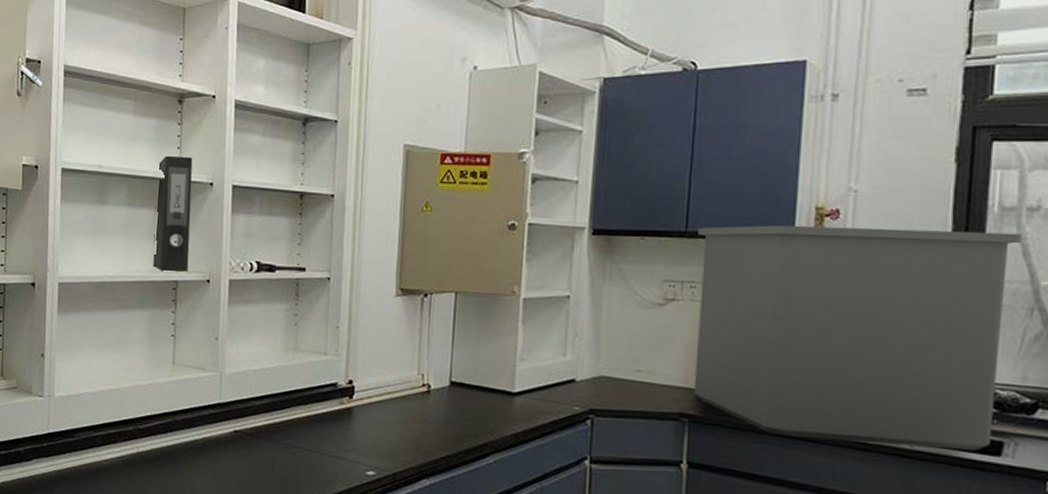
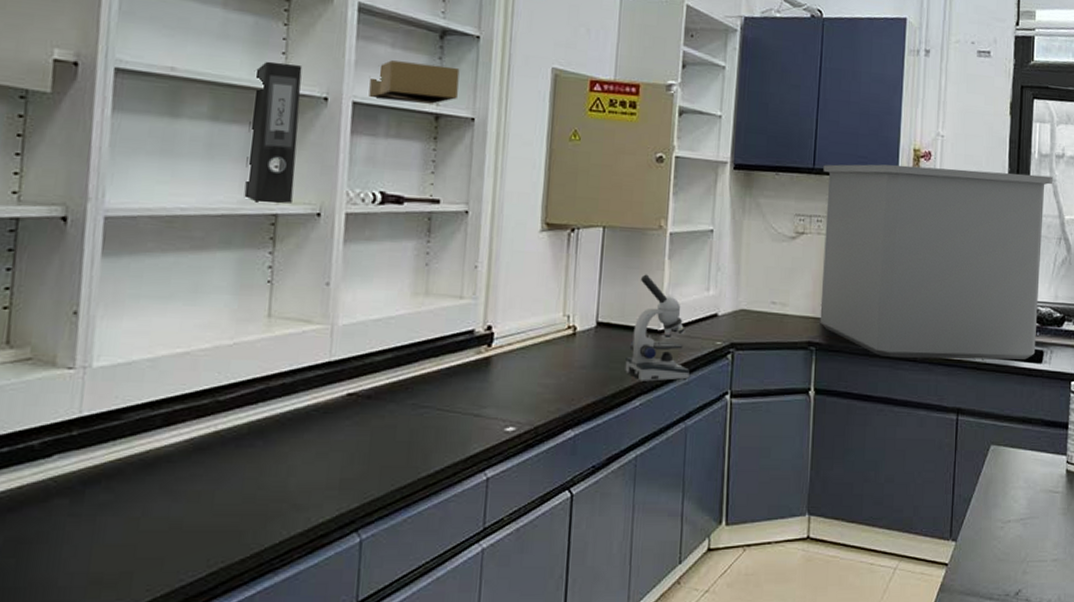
box: none [245,148,320,184] -> present [369,60,460,104]
microscope: none [478,338,545,443] -> present [625,274,690,383]

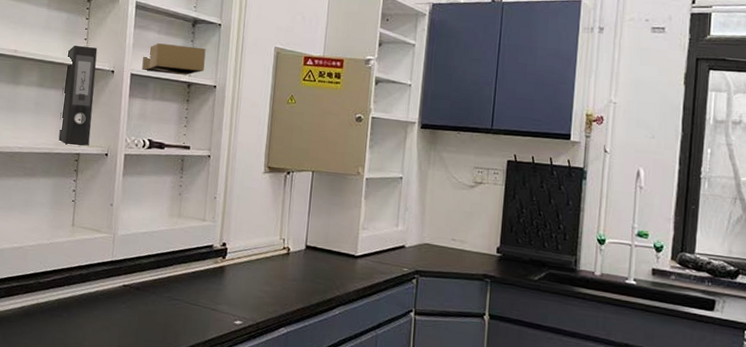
microscope: present [625,274,690,383] -> none [327,210,380,298]
container: present [820,164,1053,360] -> none [495,126,729,307]

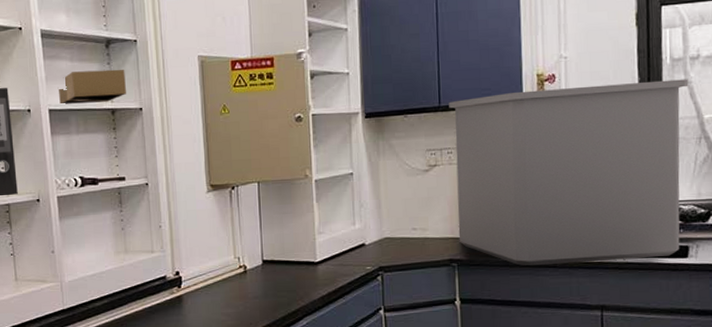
container: none [495,126,729,307] -> present [449,79,689,266]

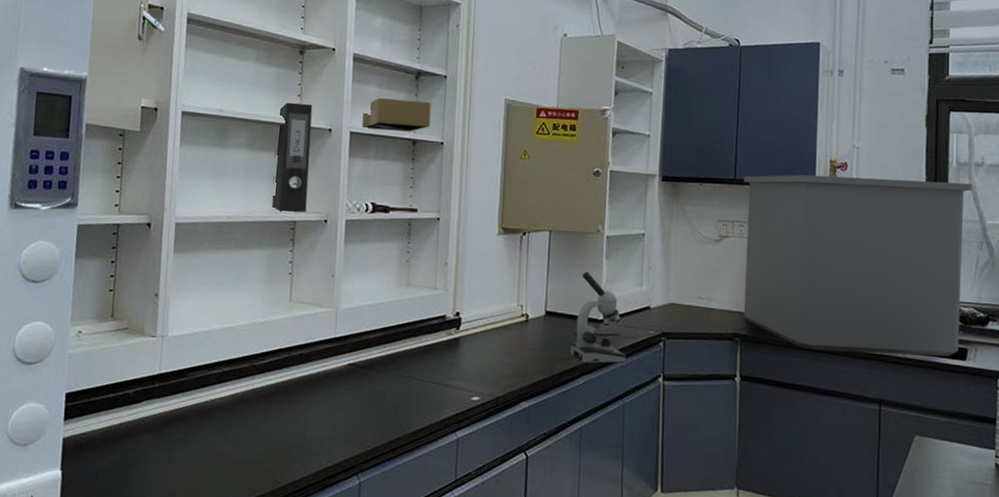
microscope: none [290,217,346,306] -> present [570,271,626,364]

